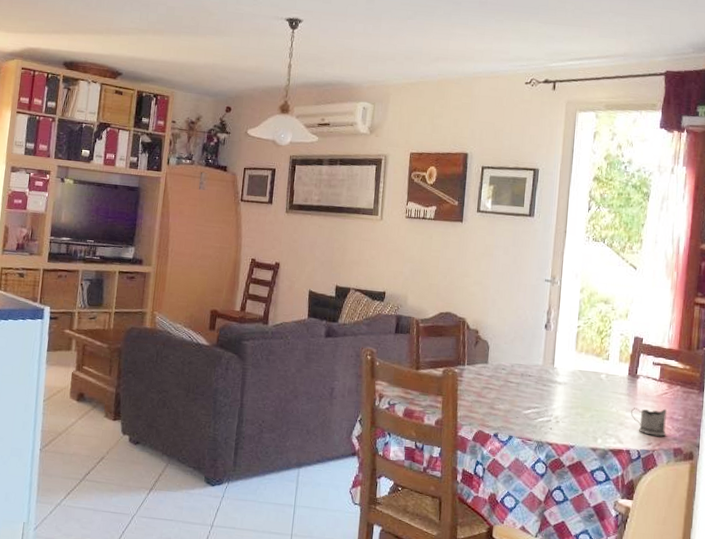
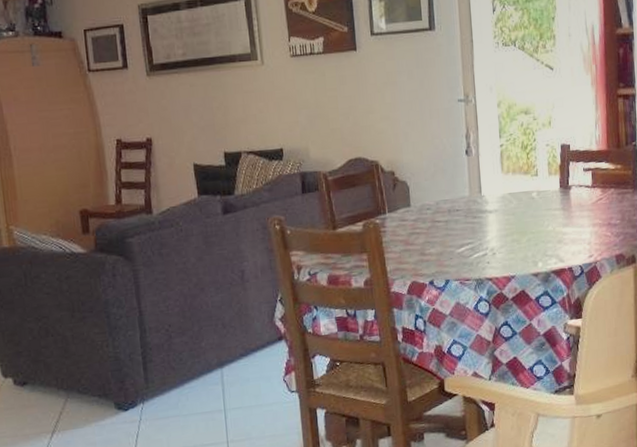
tea glass holder: present [630,407,667,437] -> none [567,215,606,247]

